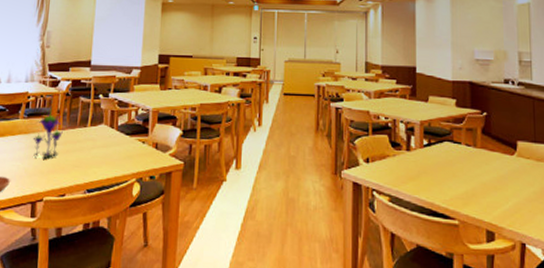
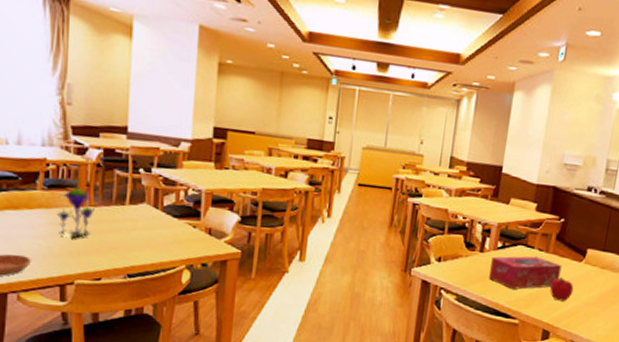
tissue box: none [420,152,494,187] -> present [489,256,562,289]
fruit: none [484,171,511,198] -> present [549,276,574,302]

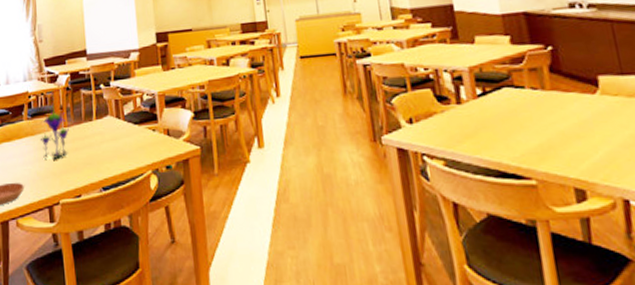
tissue box: present [489,256,562,289] -> none [474,97,573,142]
fruit: present [549,276,574,302] -> none [562,116,599,148]

